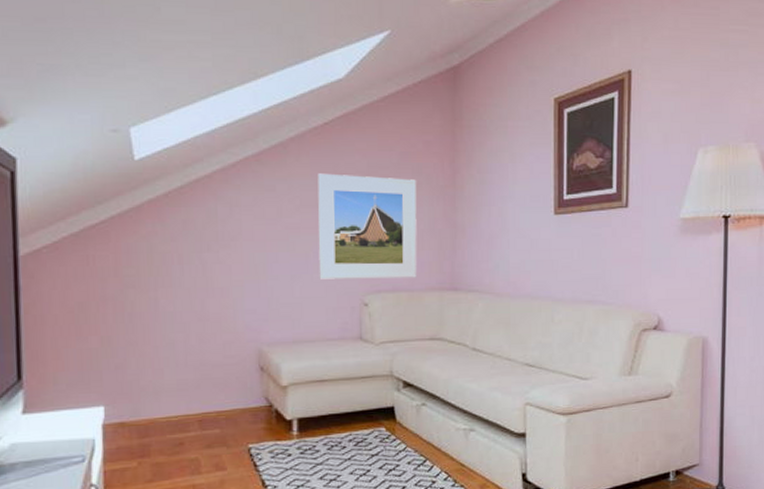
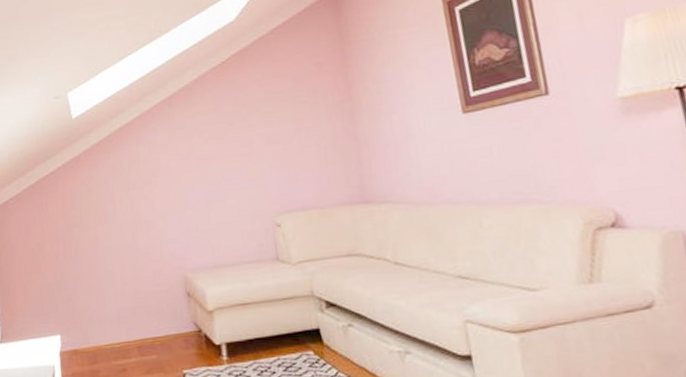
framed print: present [317,173,418,280] -> none [220,99,325,205]

